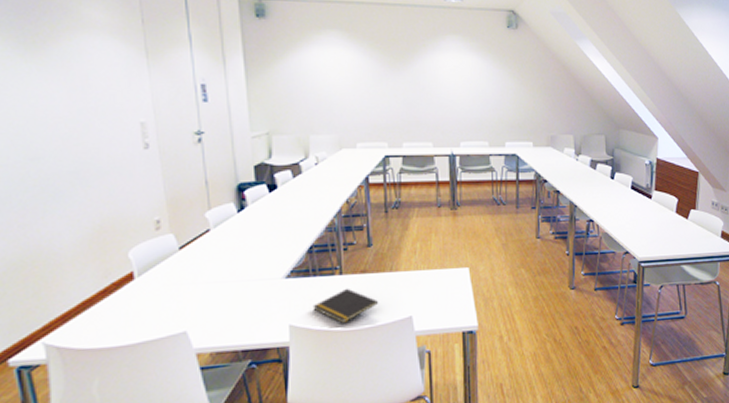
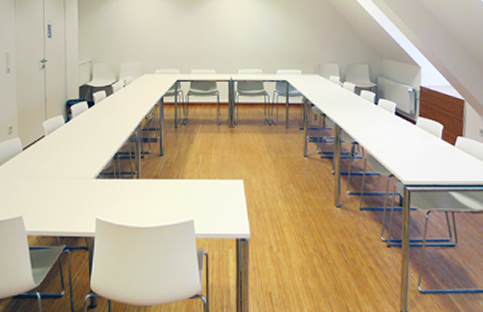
notepad: present [312,288,378,324] -> none [114,190,166,222]

